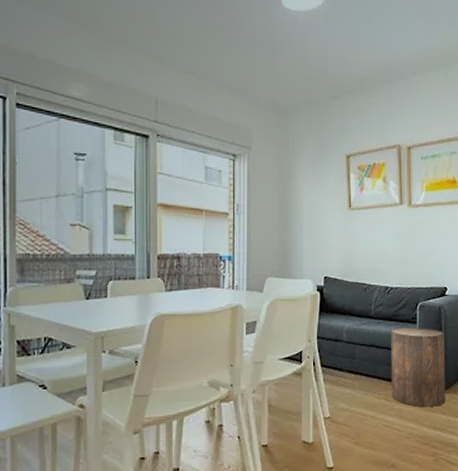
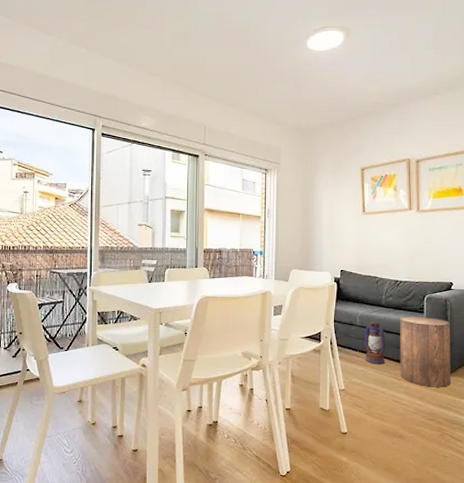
lantern: none [352,335,375,385] -> present [364,321,386,364]

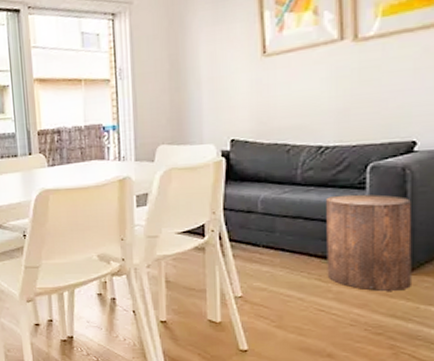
lantern: present [364,321,386,364] -> none [270,205,304,263]

